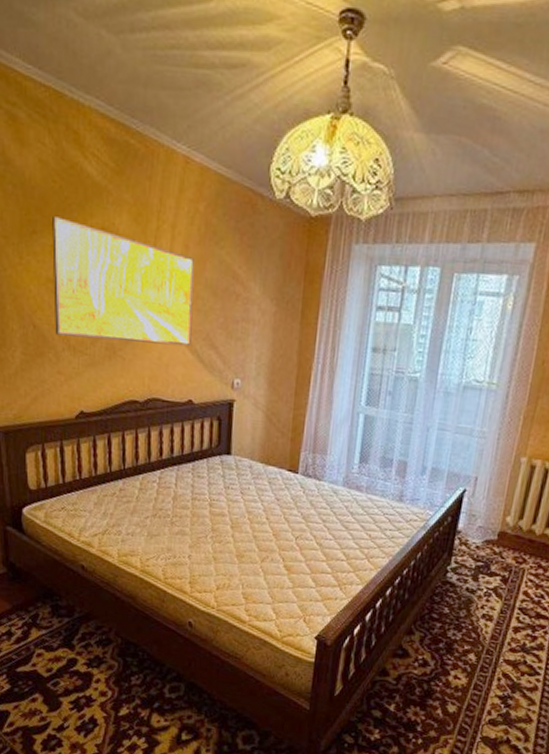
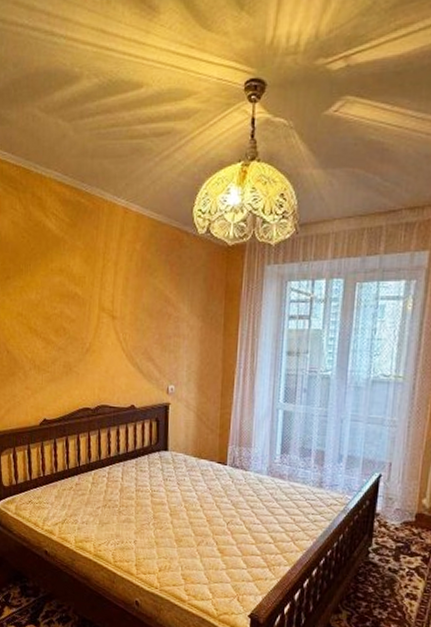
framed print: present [52,216,194,347] -> none [22,264,134,361]

